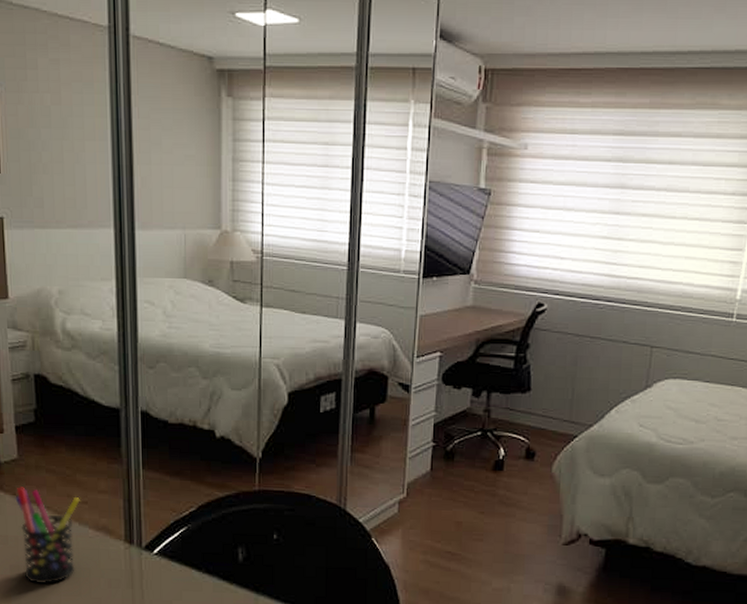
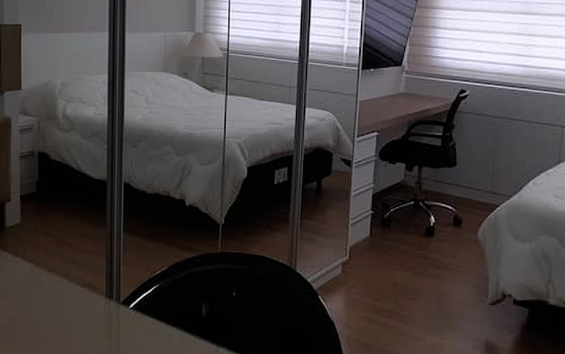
pen holder: present [15,487,80,584] -> none [16,248,70,334]

